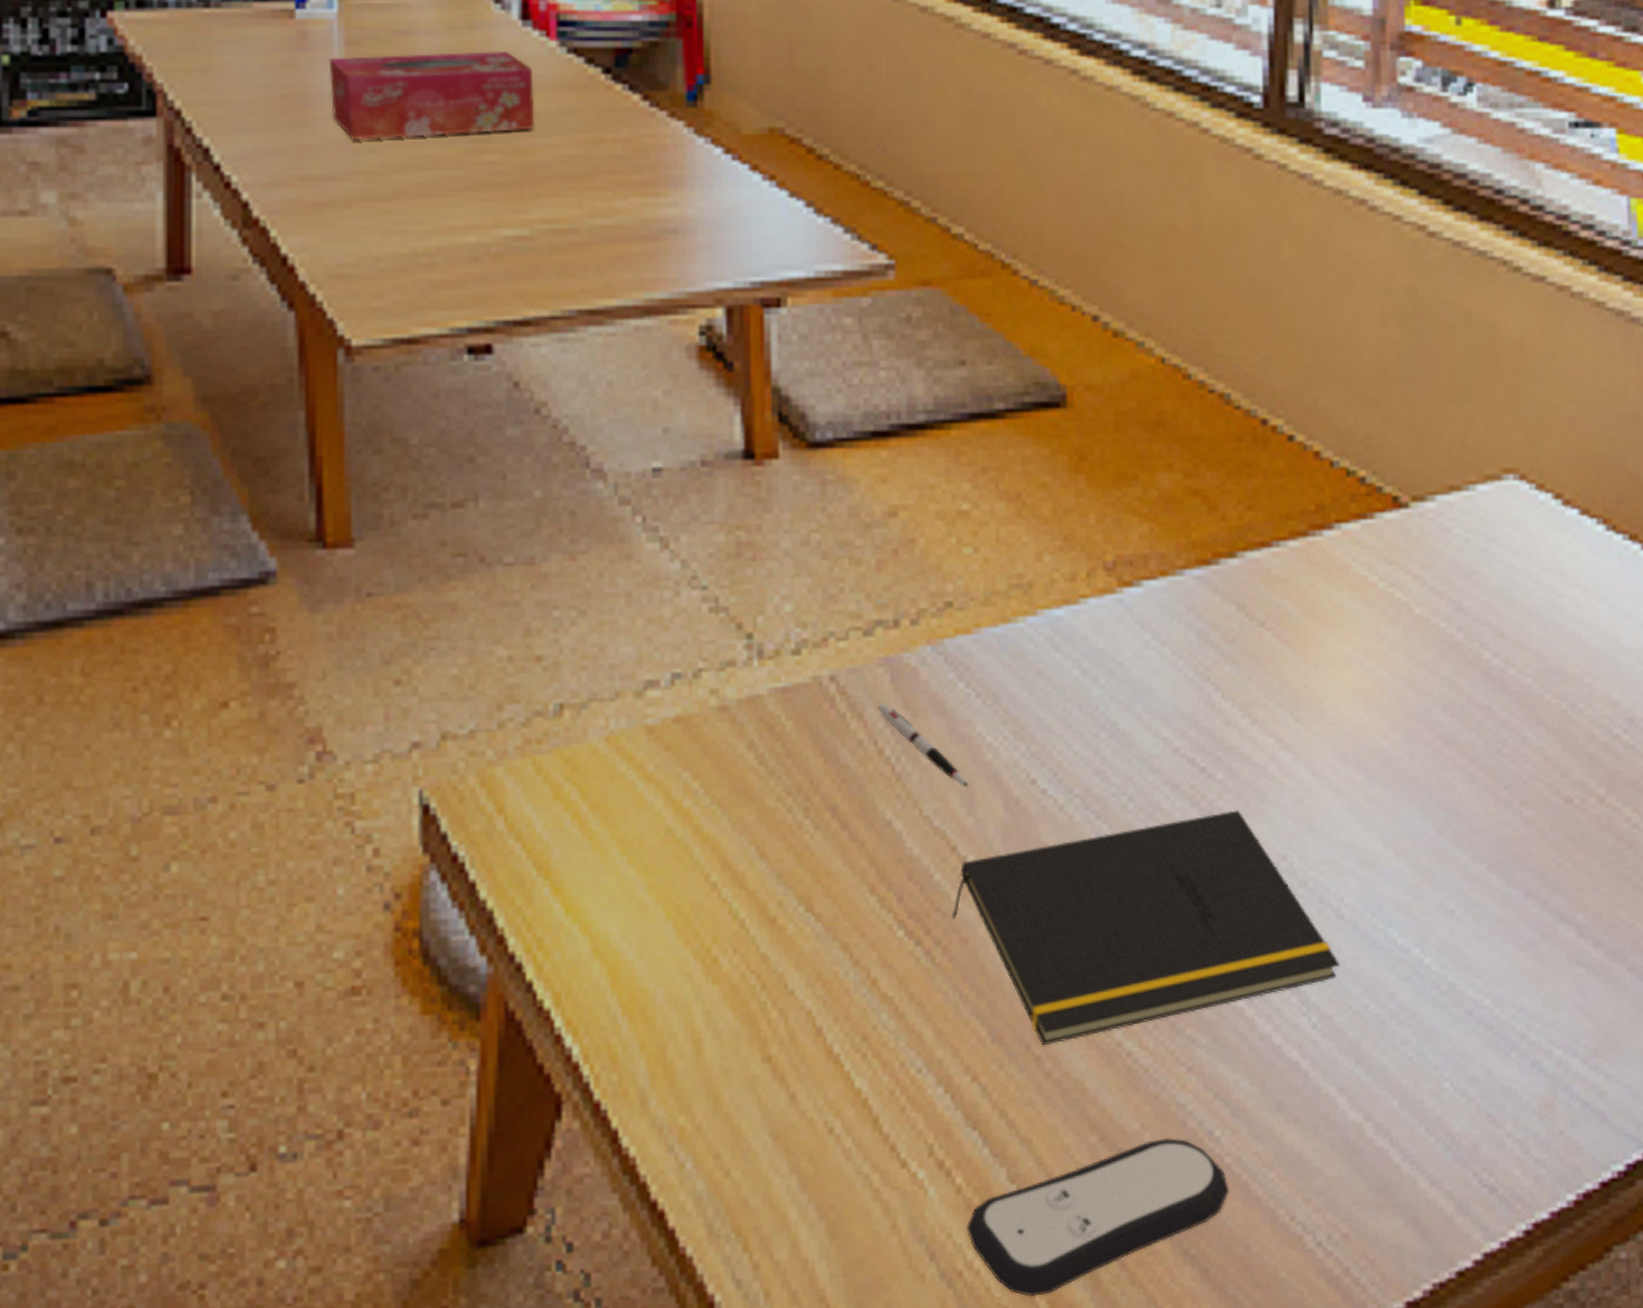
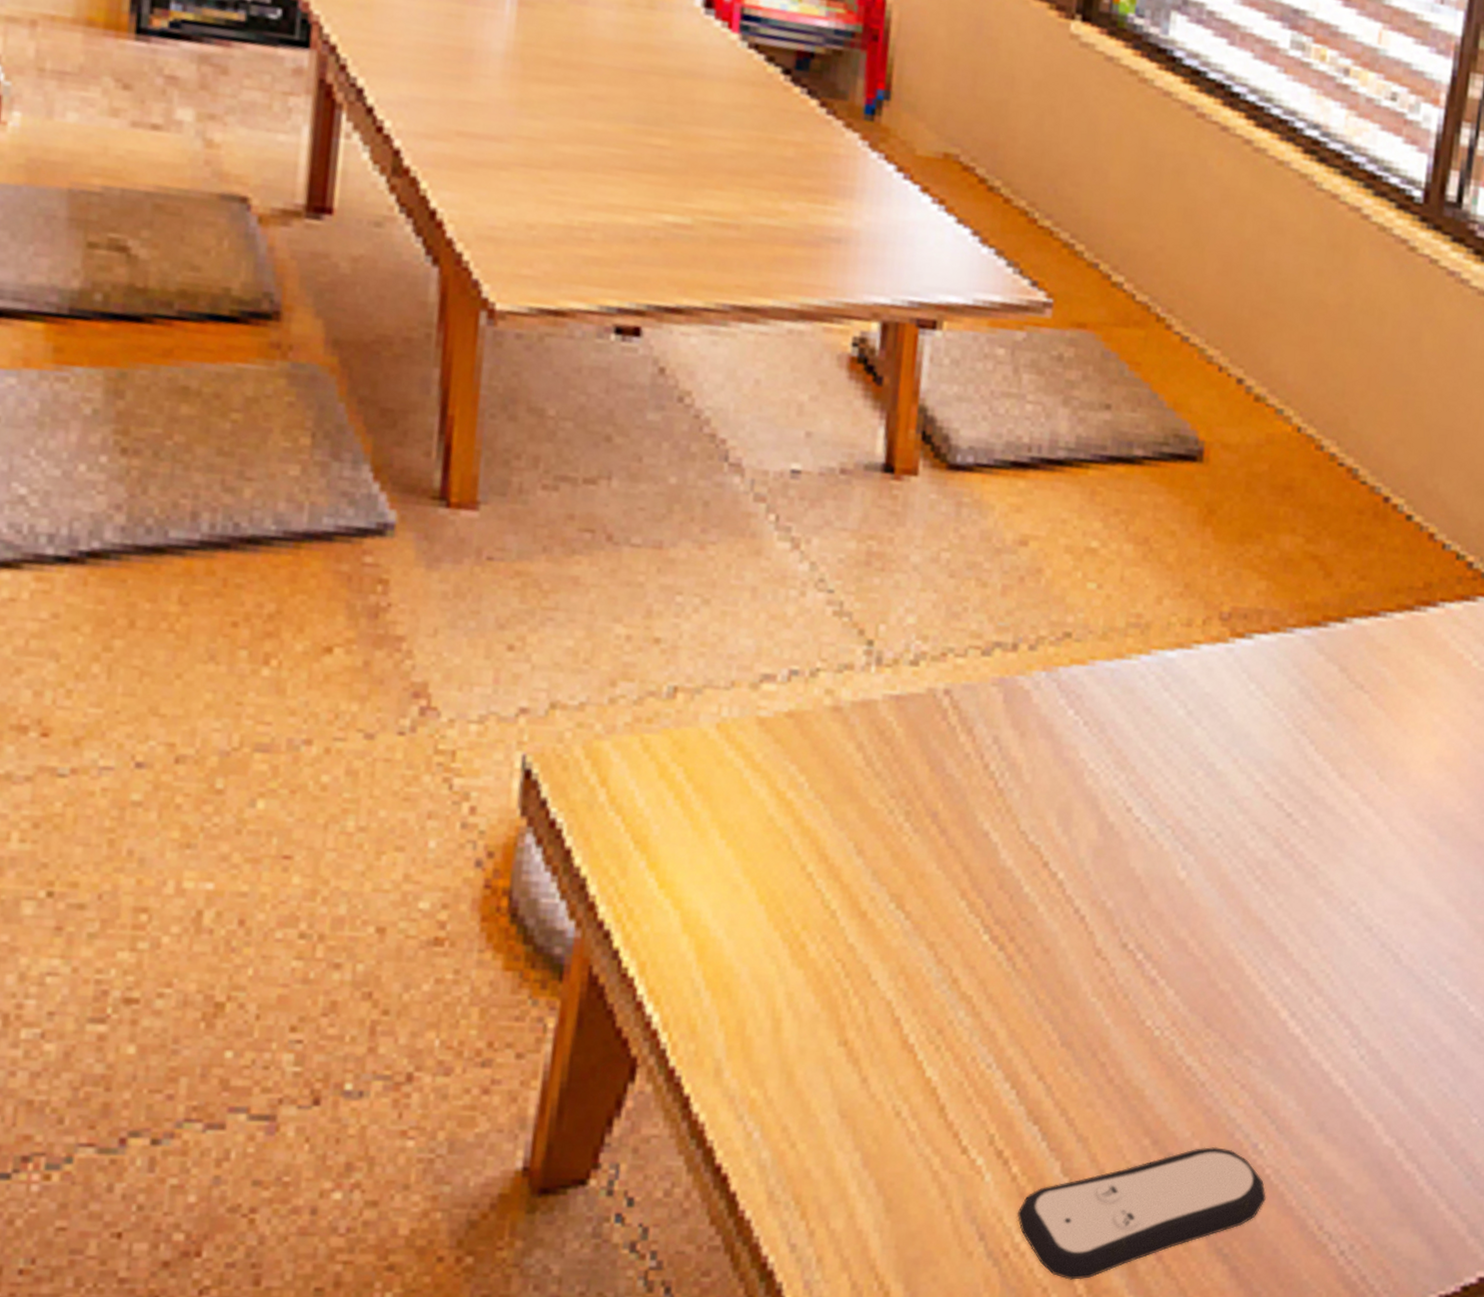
tissue box: present [328,51,535,139] -> none [497,16,711,120]
pen: present [877,703,968,788] -> none [987,721,1067,809]
notepad: present [951,810,1341,1046] -> none [1036,855,1393,1054]

